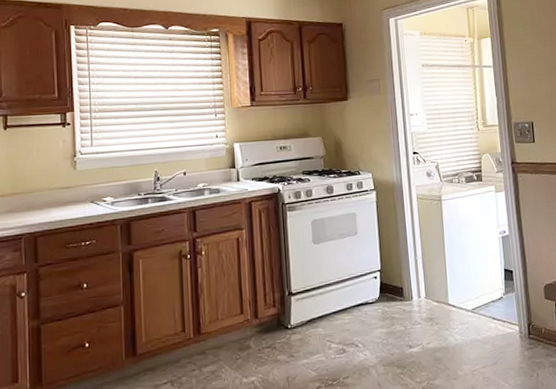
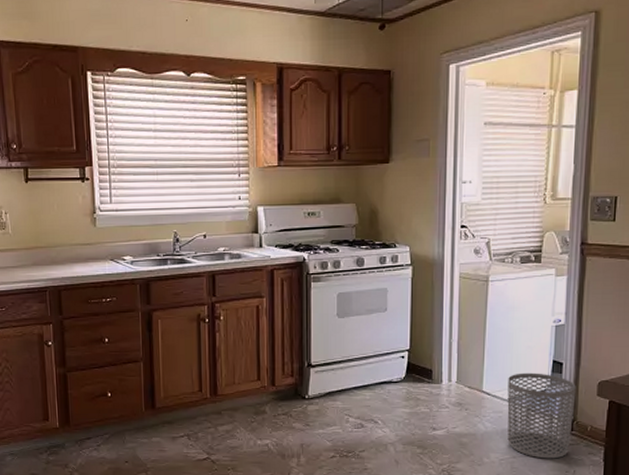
waste bin: none [469,282,530,366] -> present [507,373,576,459]

